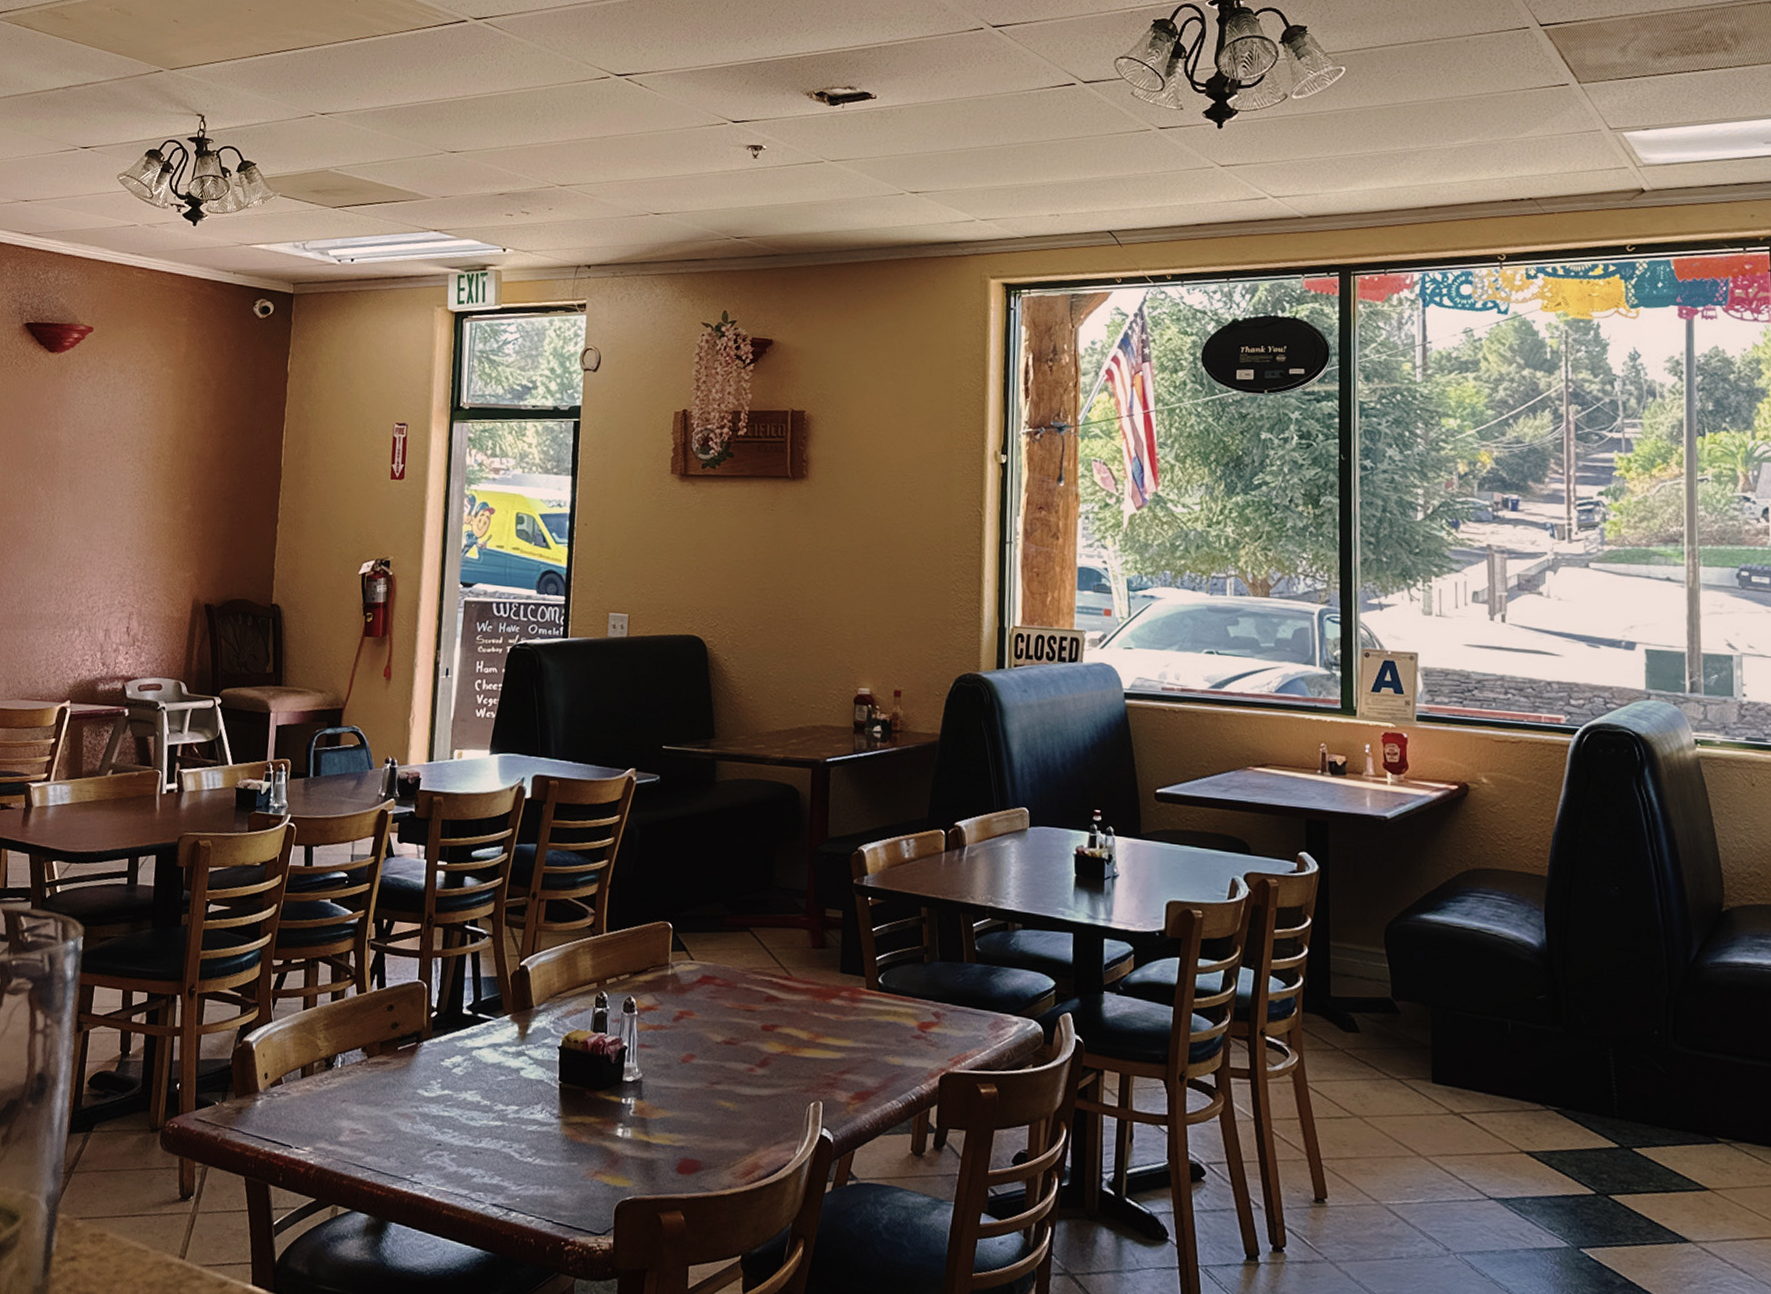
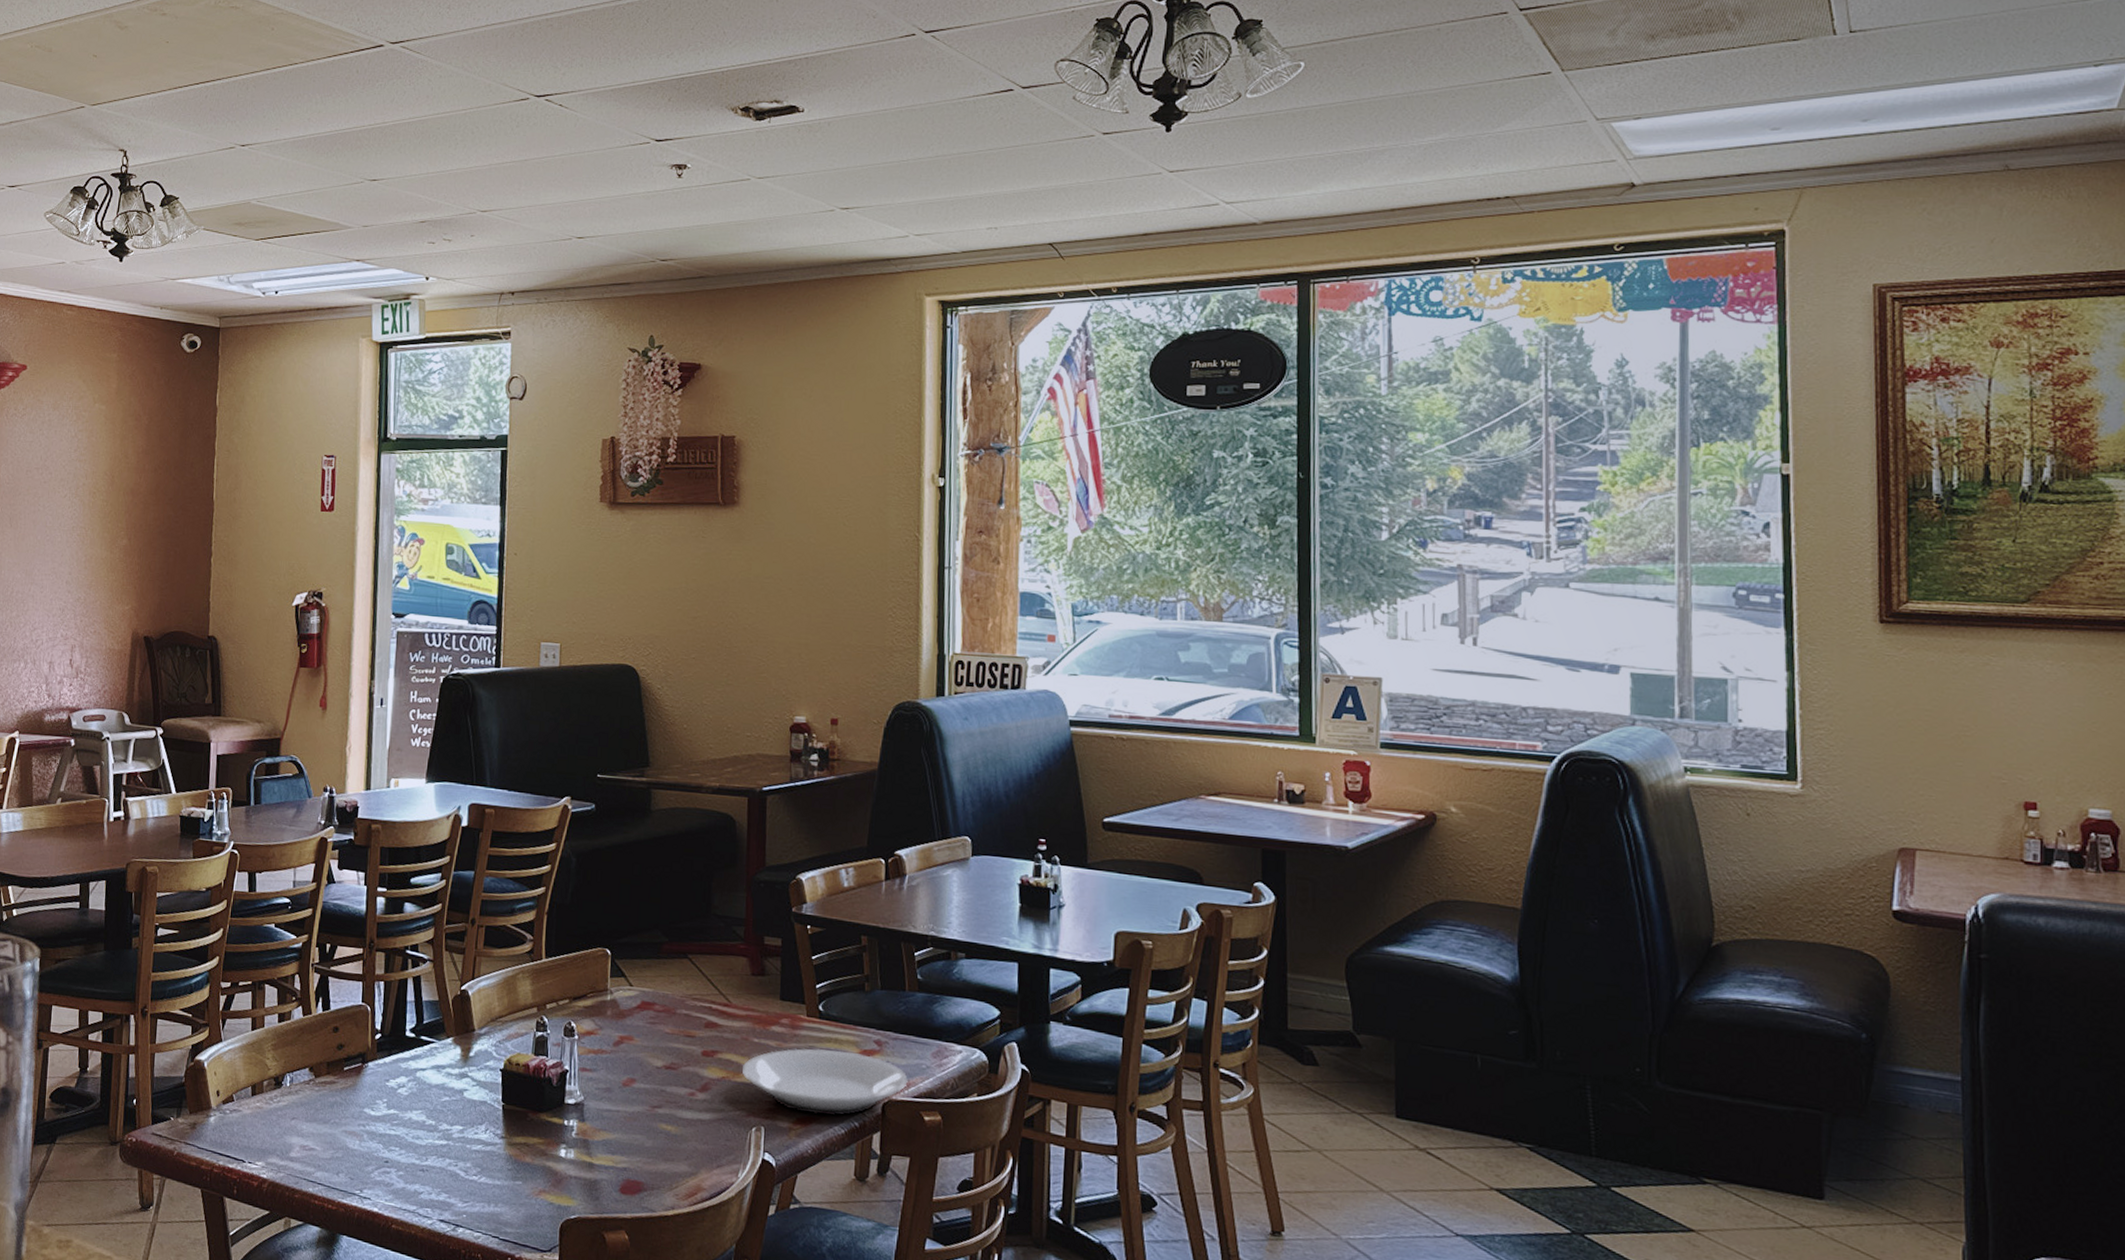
plate: none [802,1021,965,1090] -> present [742,1048,908,1116]

